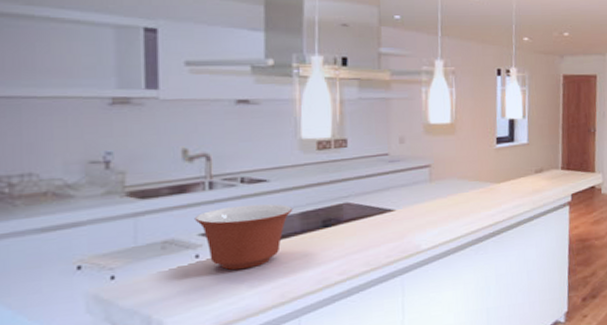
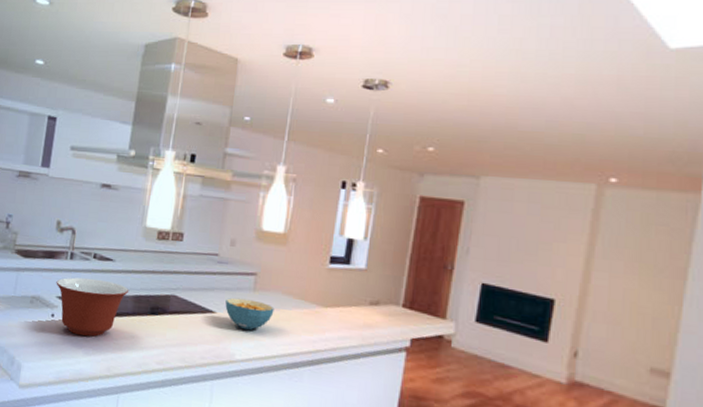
cereal bowl: none [403,190,453,220] -> present [225,297,275,331]

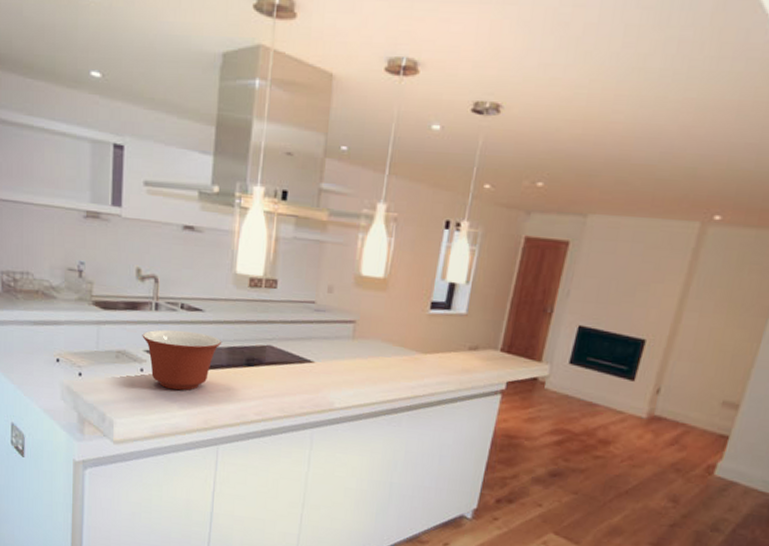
cereal bowl: present [225,297,275,331] -> none [323,346,374,379]

